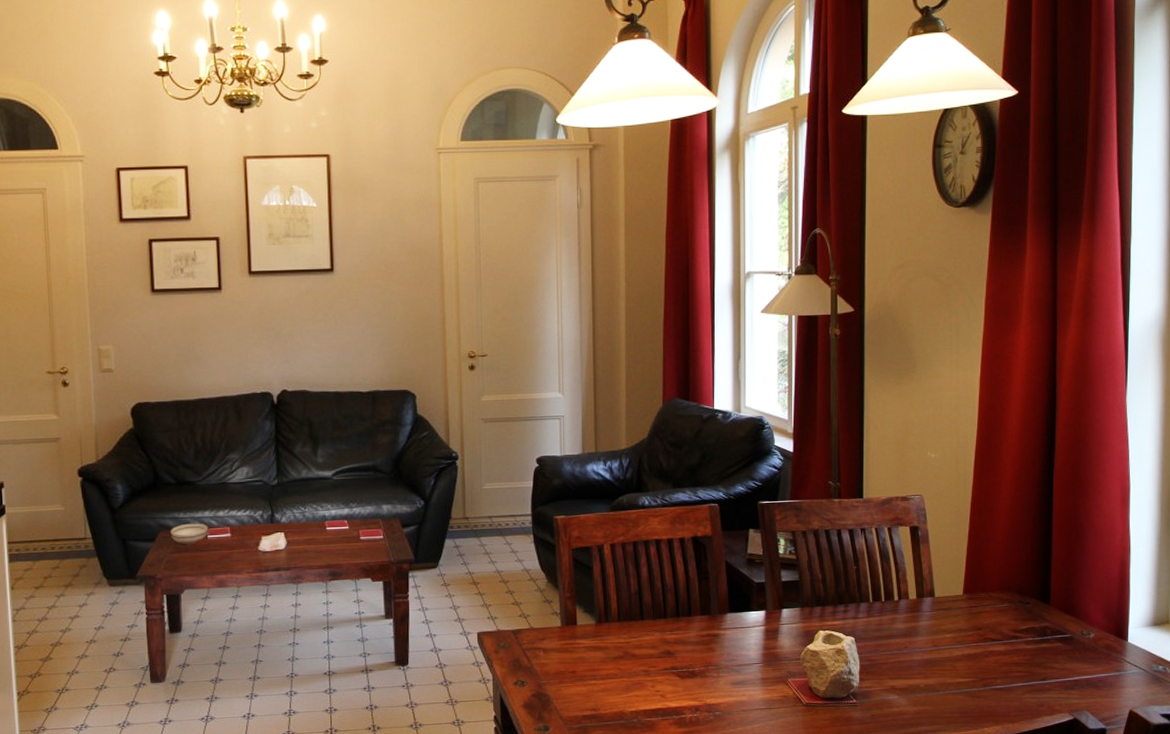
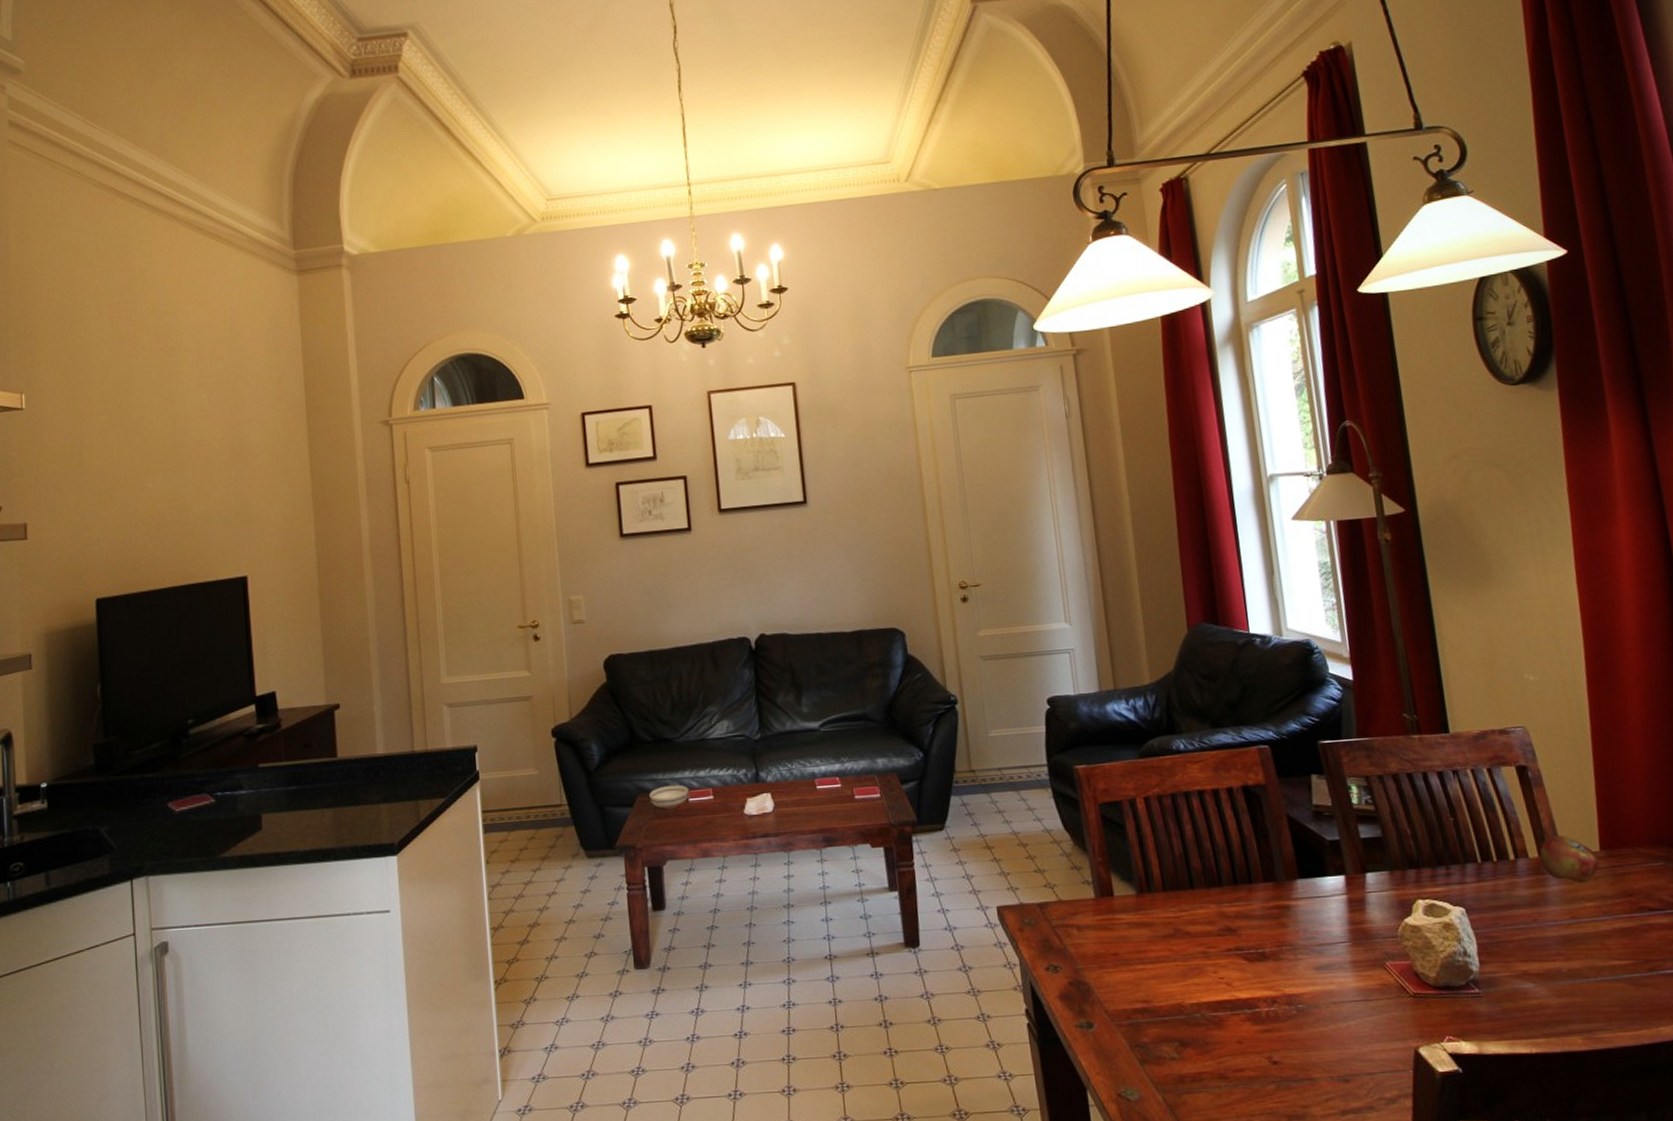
fruit: none [917,581,961,620] -> present [1539,834,1599,883]

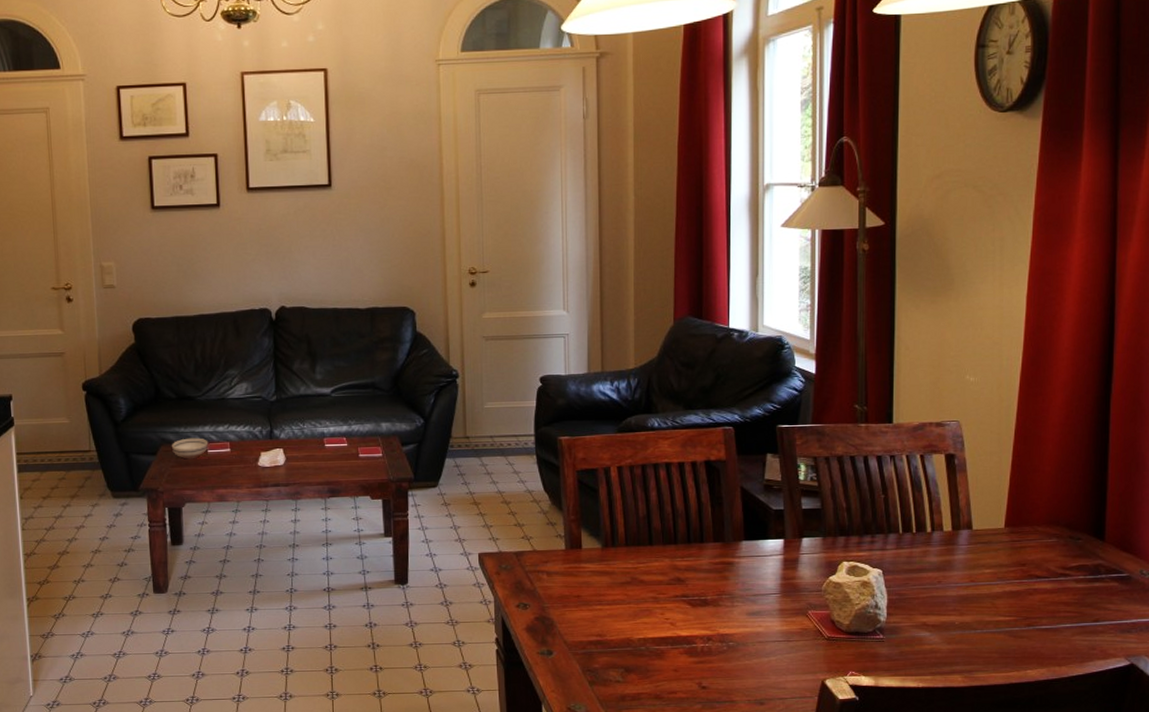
fruit: present [1539,834,1599,883] -> none [952,513,1002,554]

